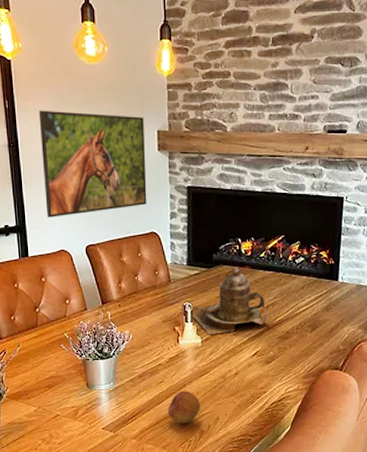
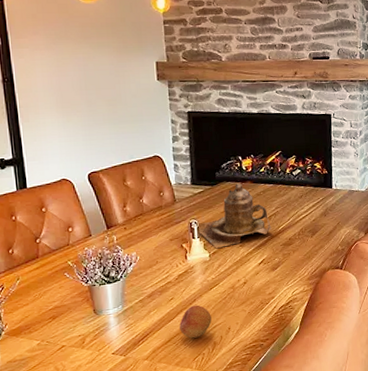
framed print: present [38,110,147,217] -> none [34,46,149,148]

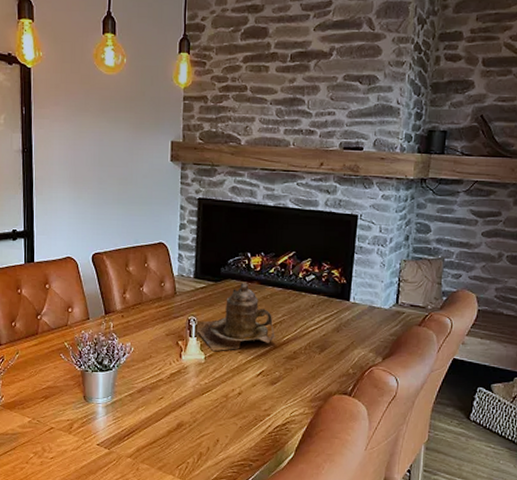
fruit: present [179,305,212,339] -> none [166,408,200,444]

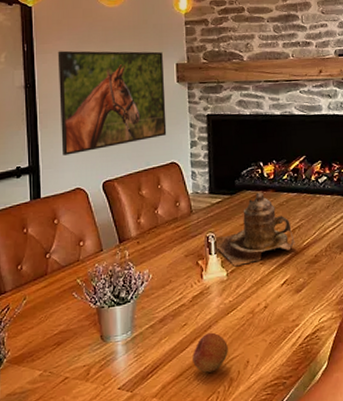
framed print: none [54,117,158,224] -> present [57,50,167,156]
fruit: none [166,408,200,444] -> present [193,332,228,373]

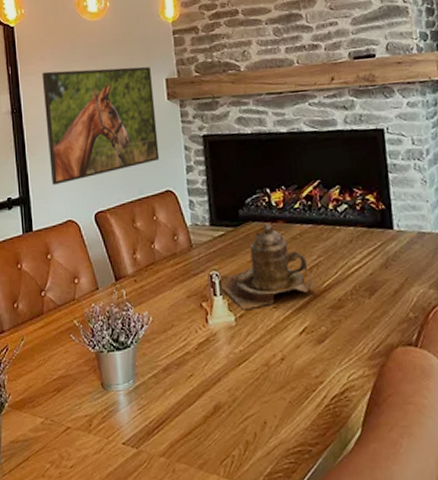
fruit: present [193,332,228,373] -> none [201,386,242,432]

